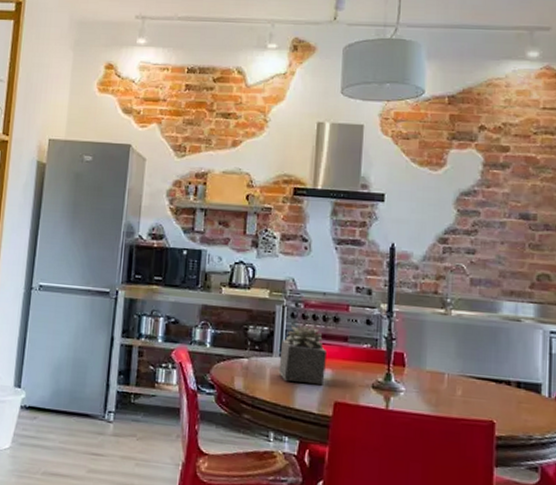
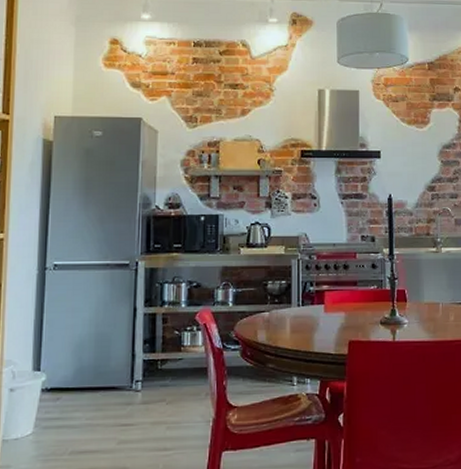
succulent plant: present [278,325,328,386] -> none [297,275,340,328]

